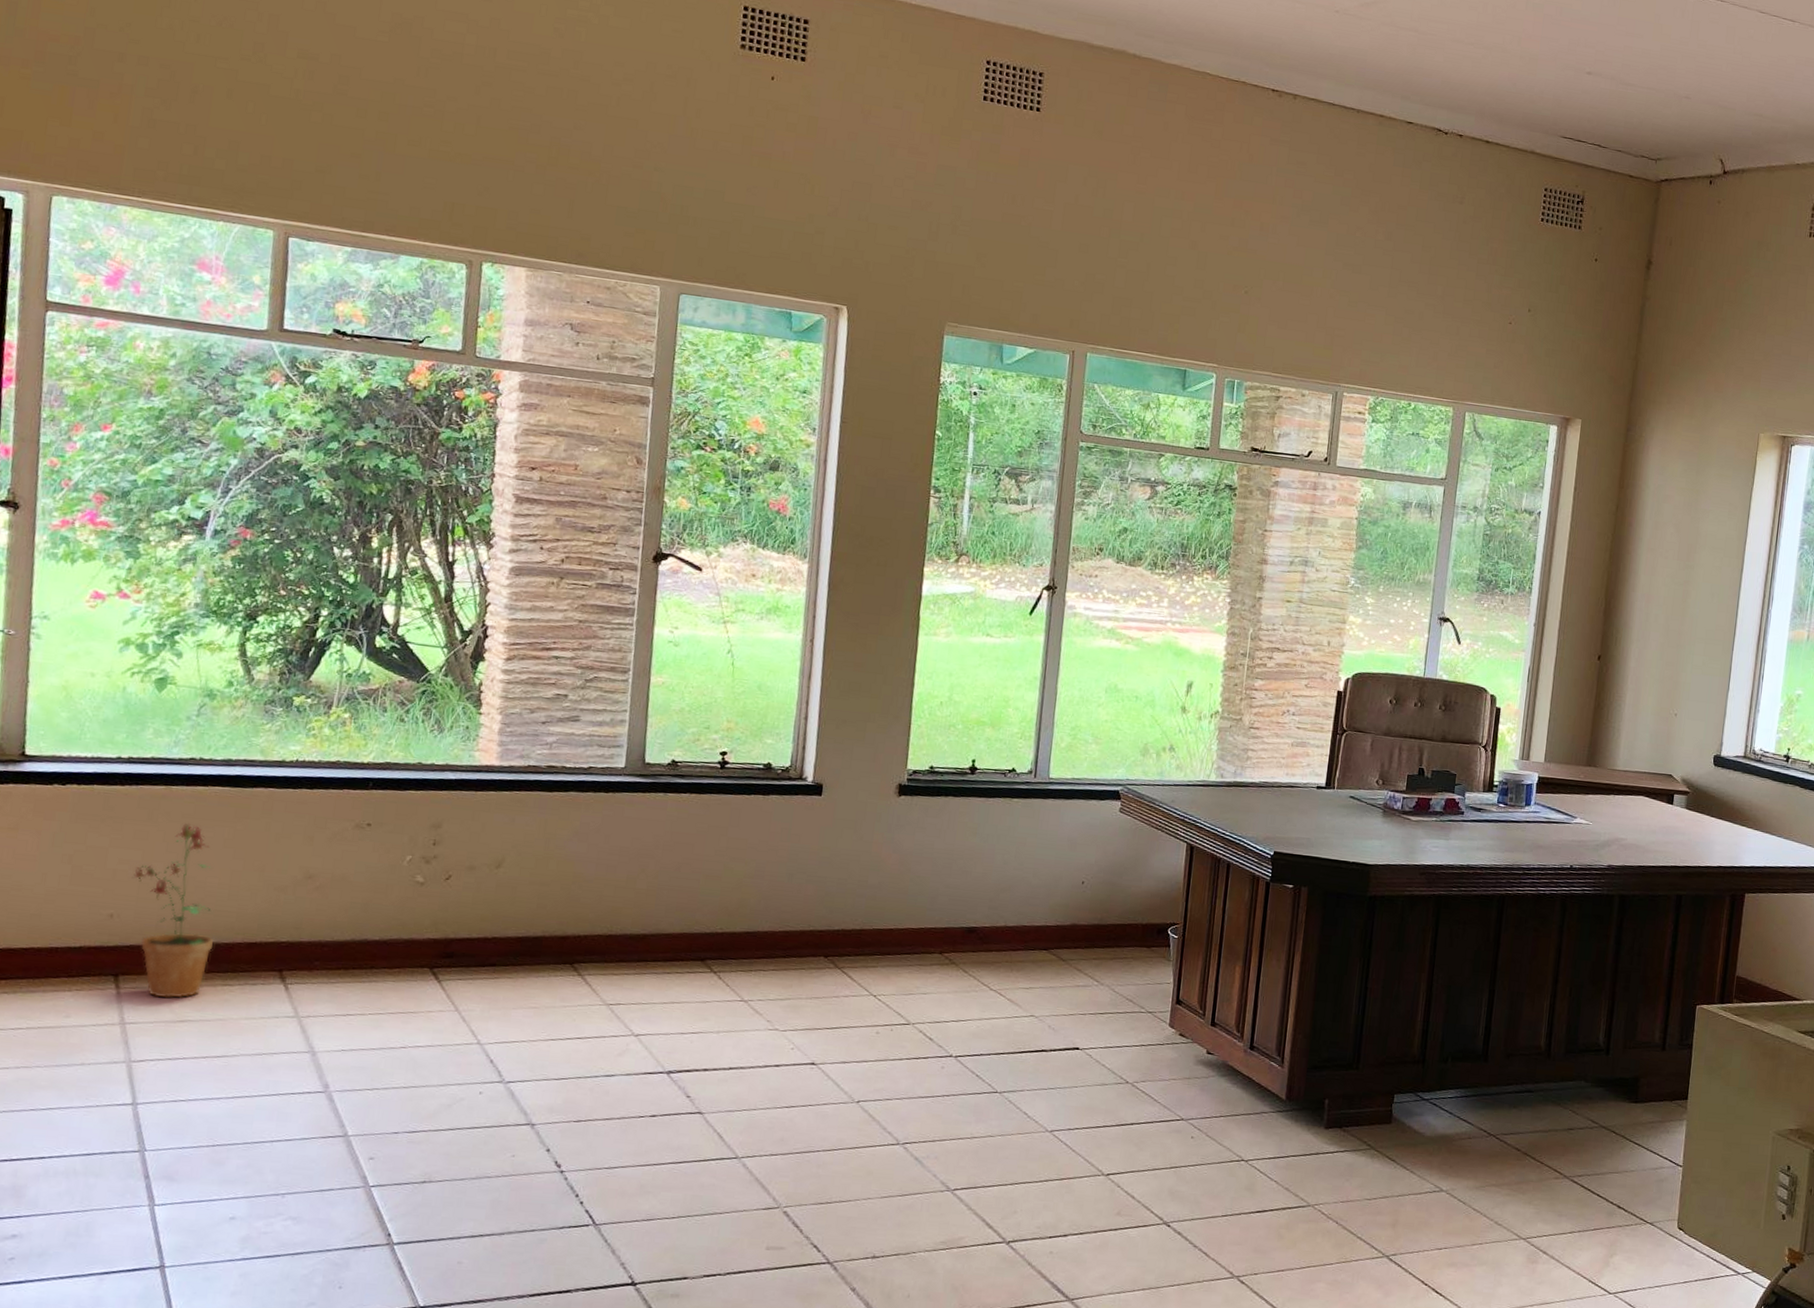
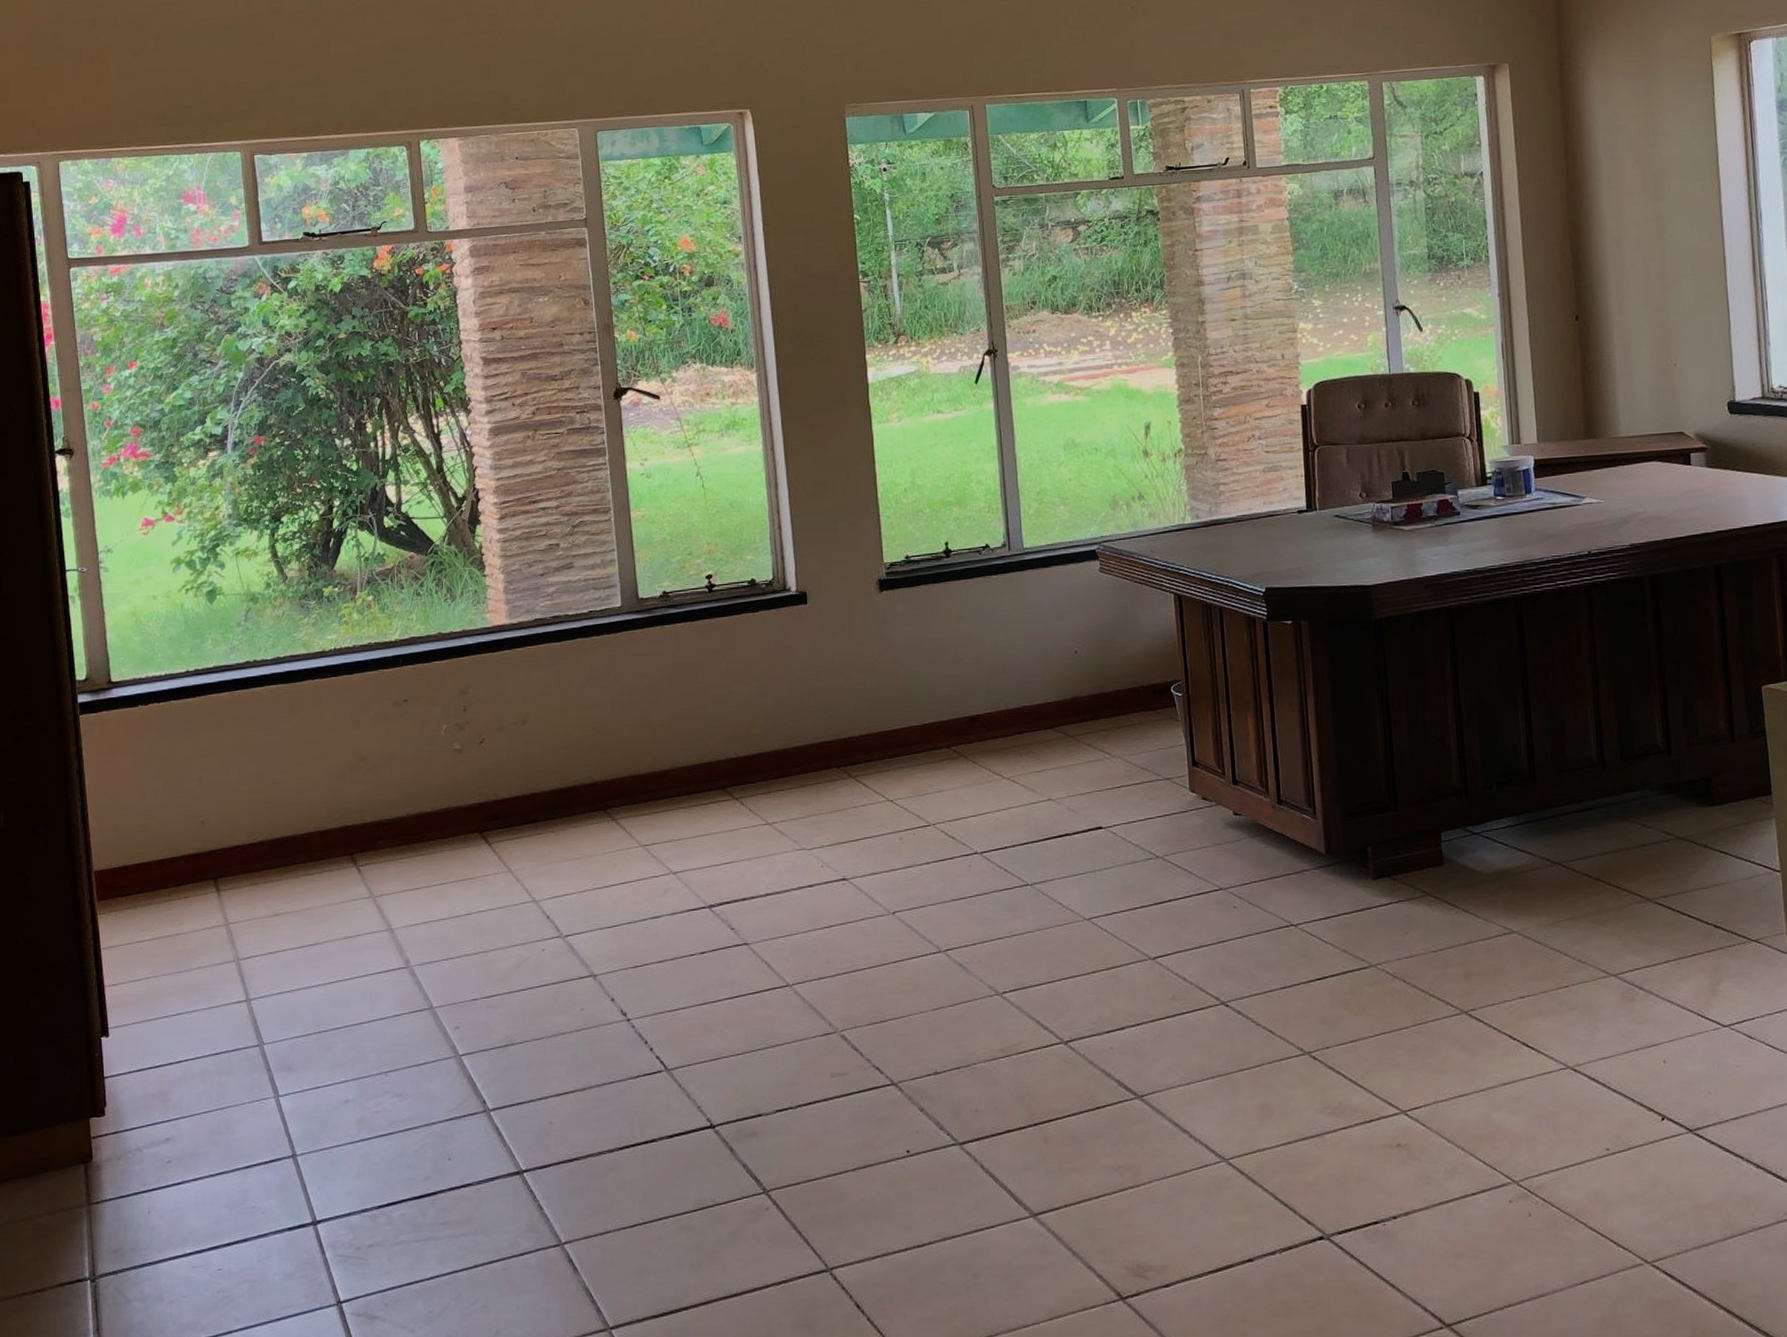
potted plant: present [132,823,213,999] -> none [214,724,290,895]

